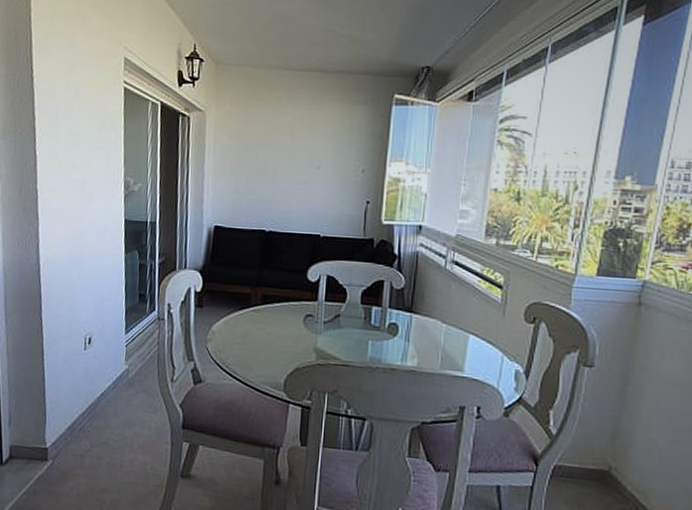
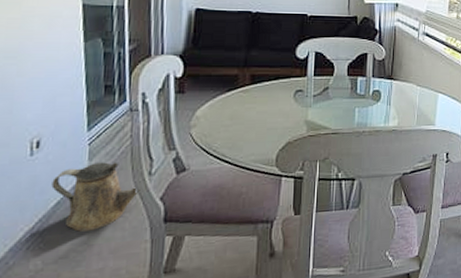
watering can: none [98,363,164,424] -> present [51,162,140,232]

